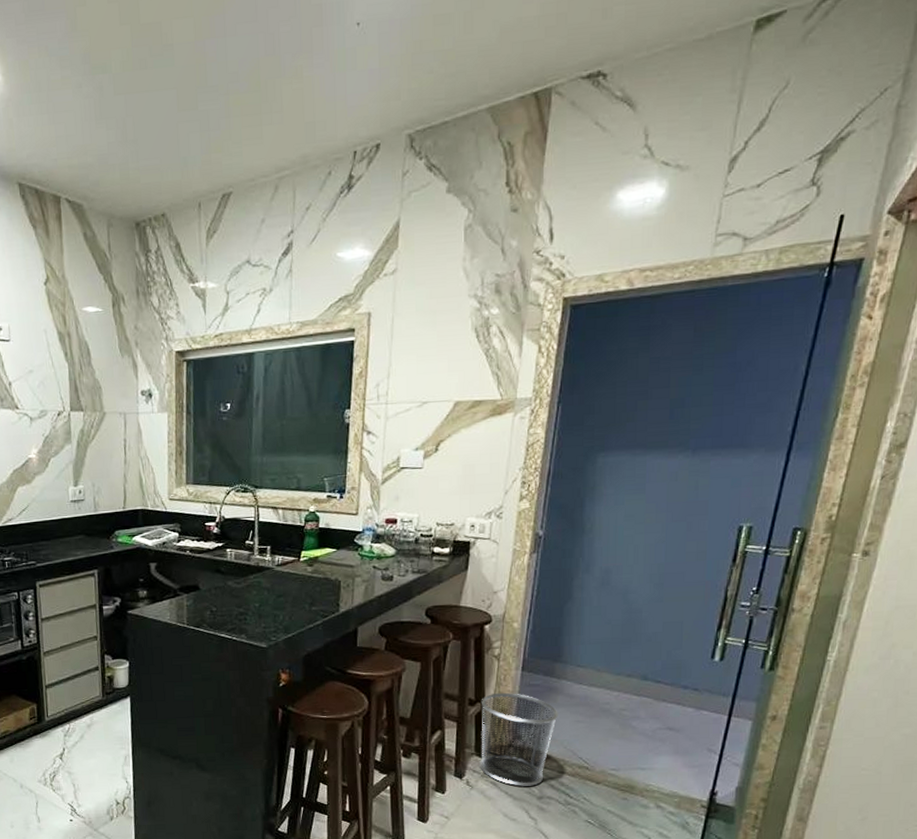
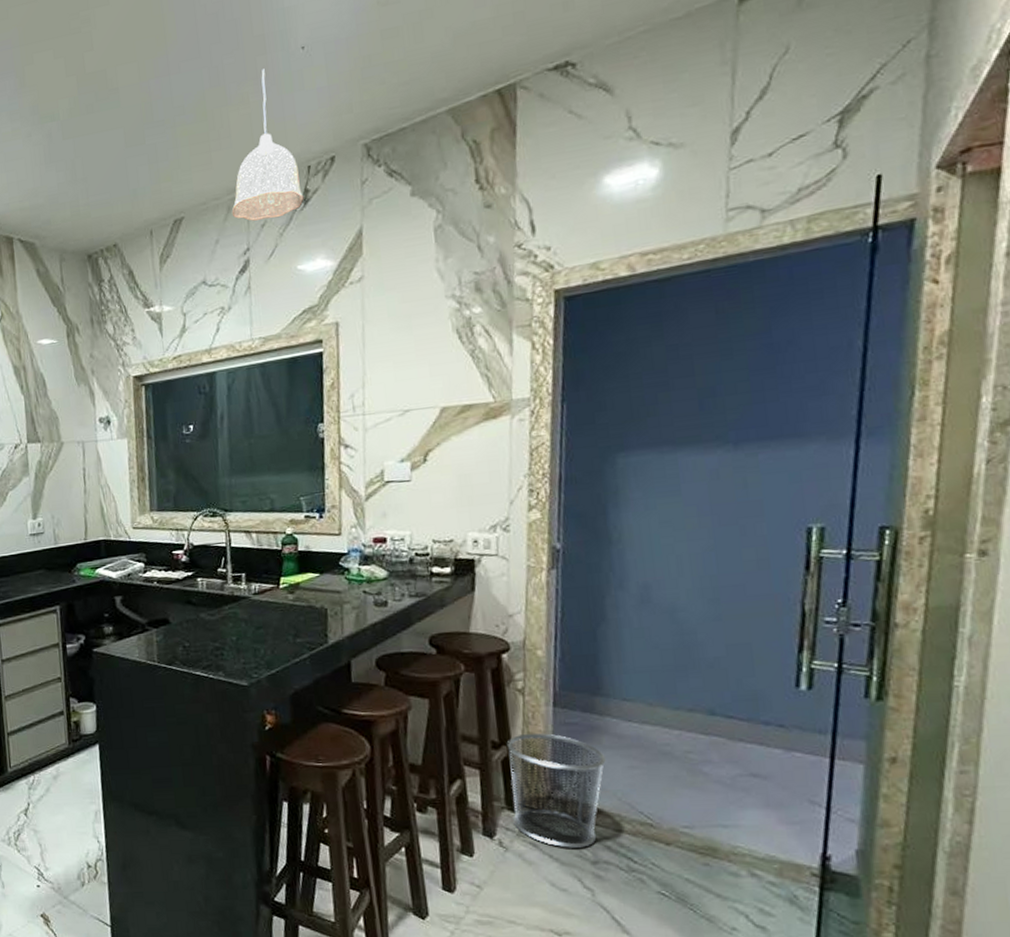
pendant lamp: none [278,42,348,203] -> present [231,69,304,221]

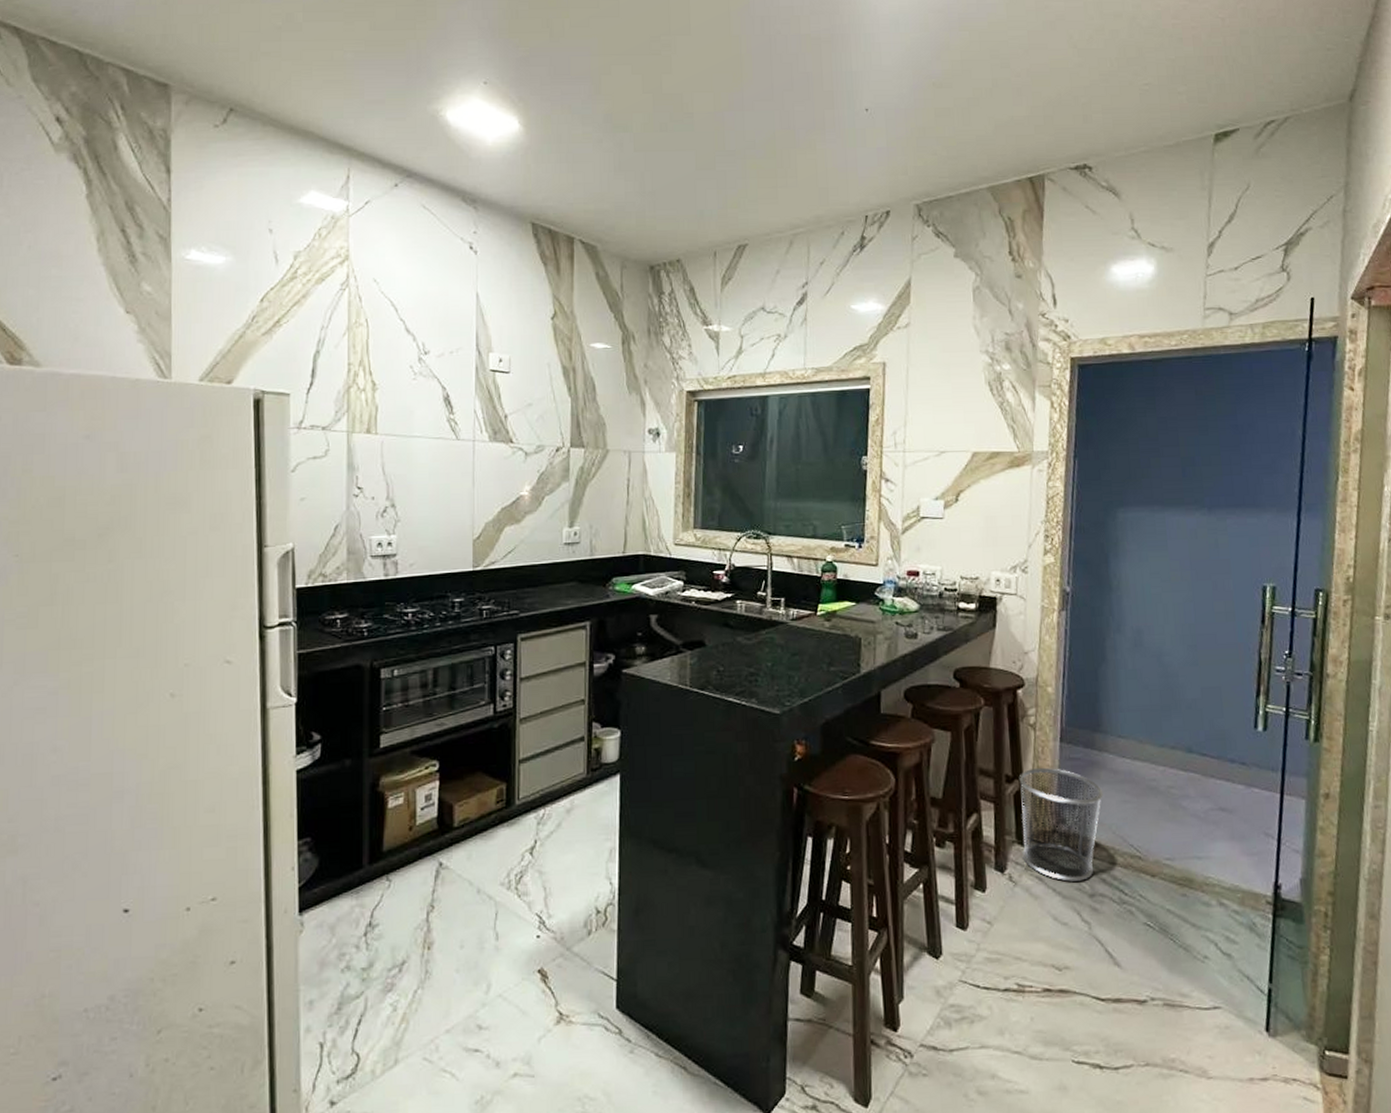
pendant lamp: present [231,69,304,221] -> none [793,122,861,258]

